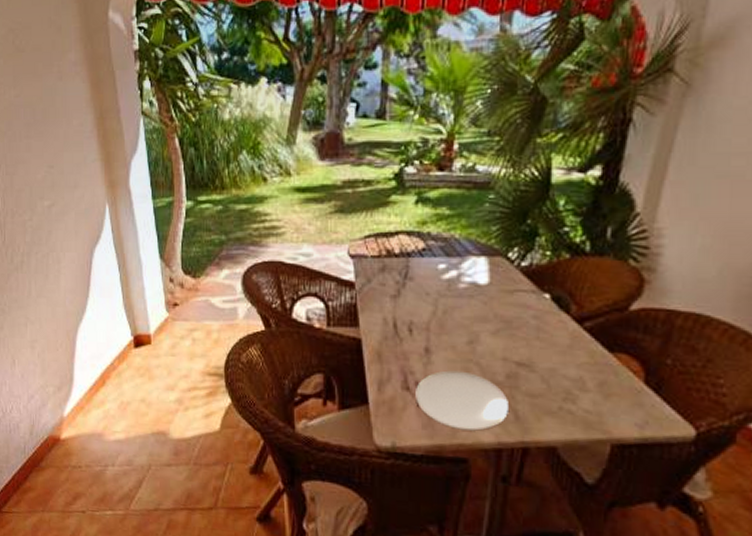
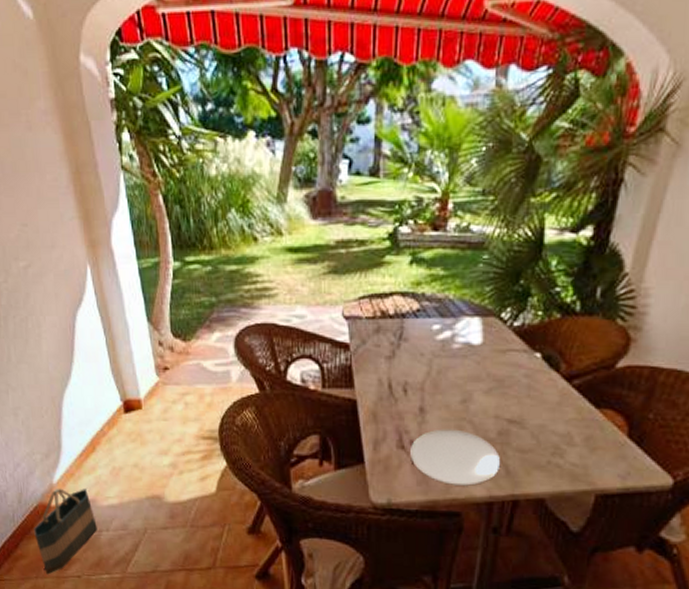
tote bag: none [43,420,103,509] -> present [34,488,97,575]

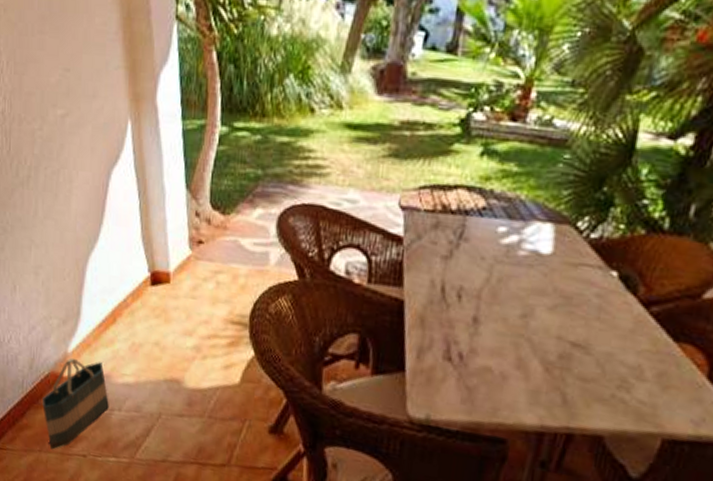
plate: present [410,429,500,486] -> none [457,343,558,412]

